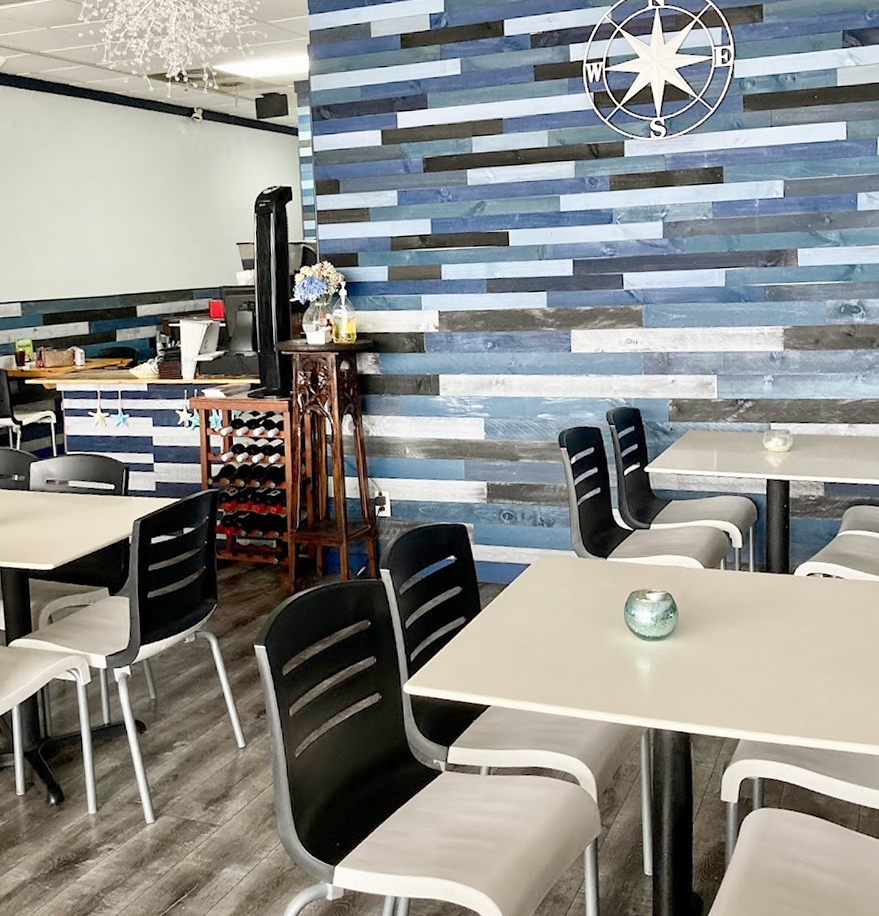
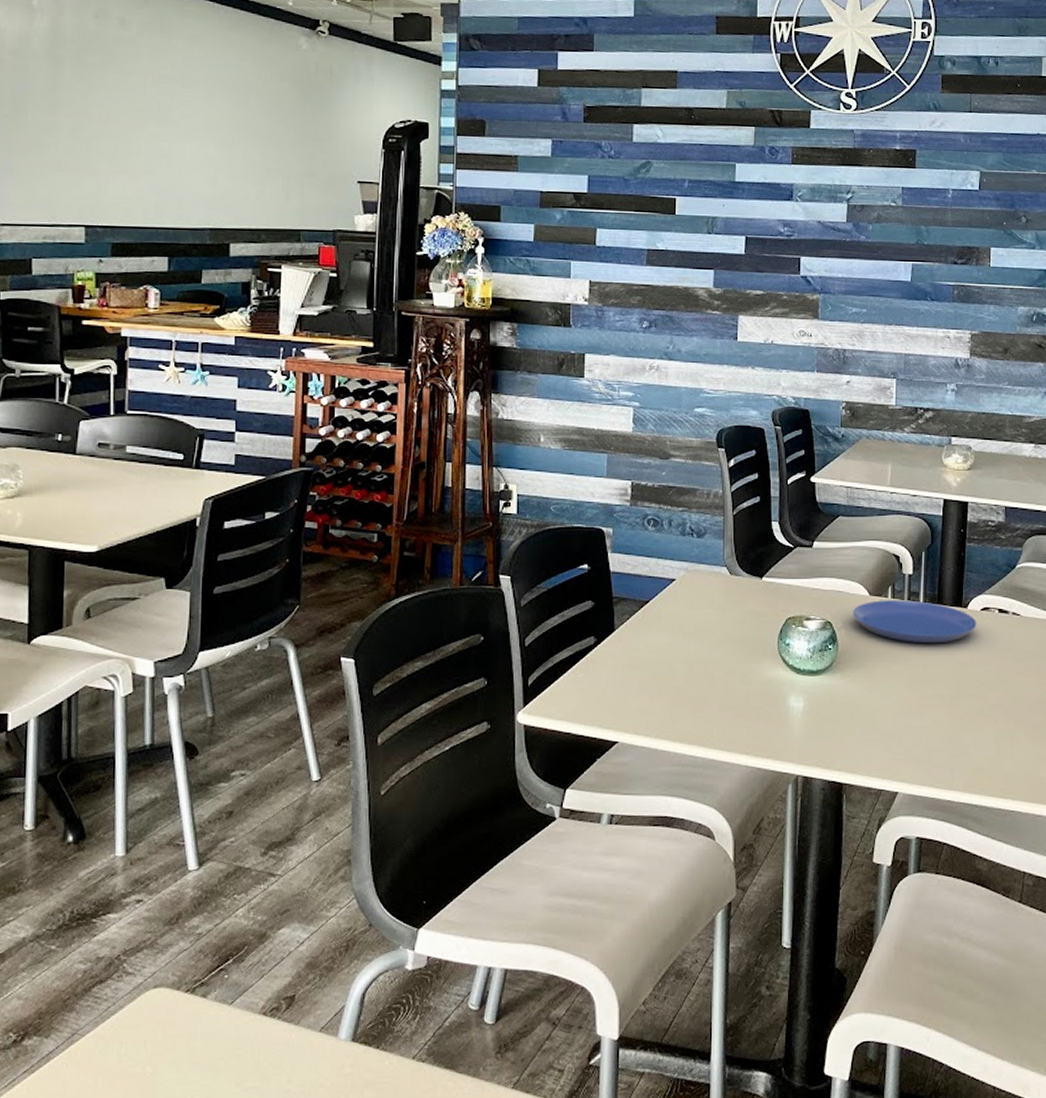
plate: none [689,570,804,608] -> present [852,600,977,644]

